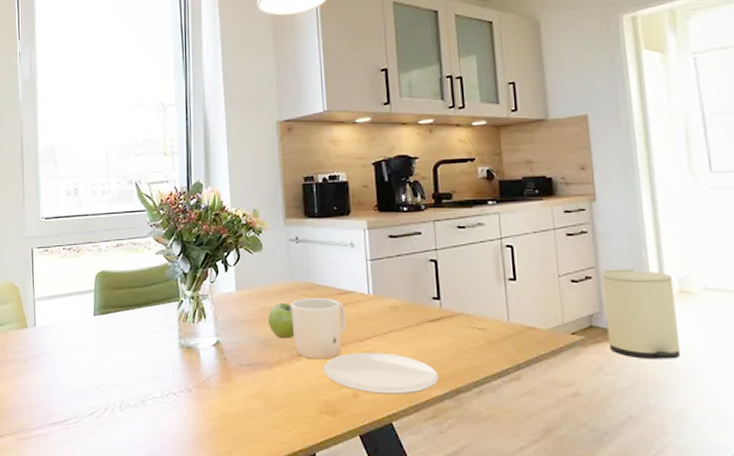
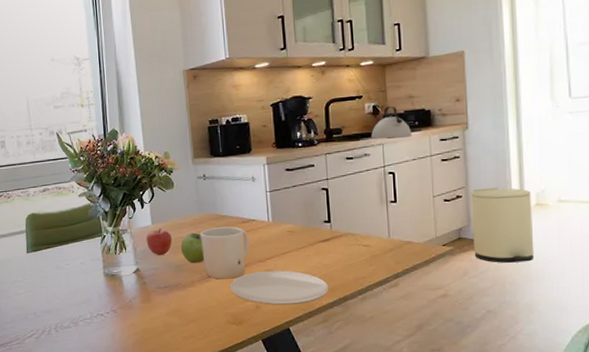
fruit: none [229,296,259,328] -> present [146,228,173,256]
kettle: none [485,171,532,207] -> present [371,105,412,140]

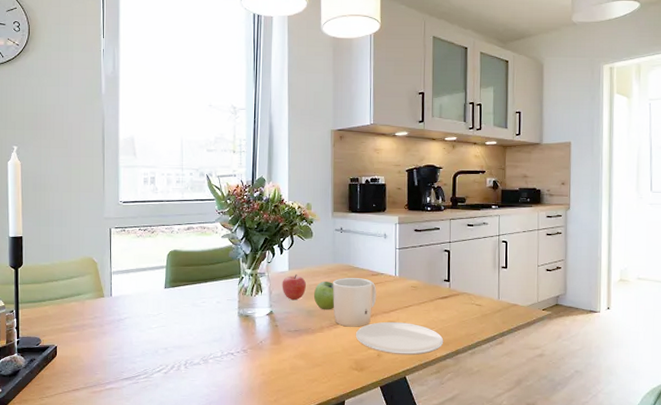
kettle: present [371,105,412,140] -> none [490,182,524,211]
pedal bin: present [470,187,534,263] -> none [567,262,617,330]

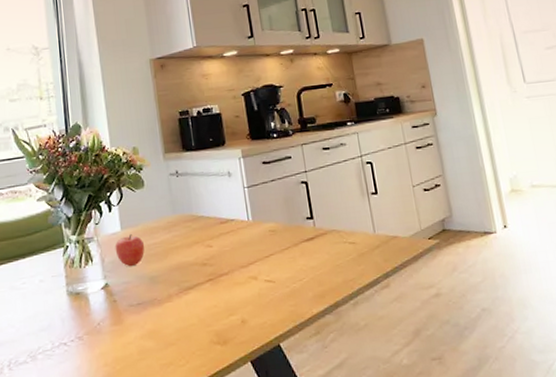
fruit: present [313,281,334,310] -> none [154,237,181,274]
mug: present [332,278,377,327] -> none [174,228,231,291]
plate: present [355,321,444,356] -> none [211,276,319,319]

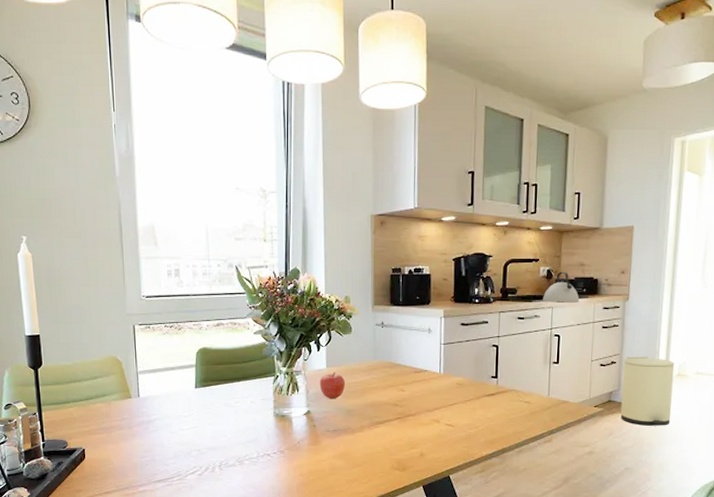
kettle: none [345,93,385,128] -> present [543,271,580,303]
pedal bin: none [448,174,518,255] -> present [620,356,675,426]

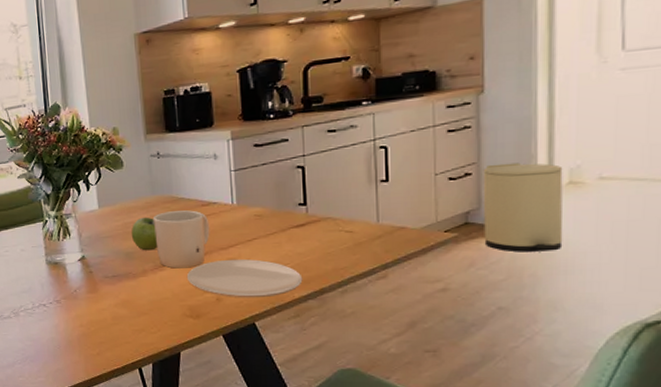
fruit: present [319,372,346,400] -> none [92,212,122,243]
fruit: none [353,378,375,409] -> present [130,217,157,251]
mug: none [373,375,420,426] -> present [152,210,210,269]
plate: none [397,420,490,455] -> present [186,258,303,298]
kettle: present [543,271,580,303] -> none [359,67,411,108]

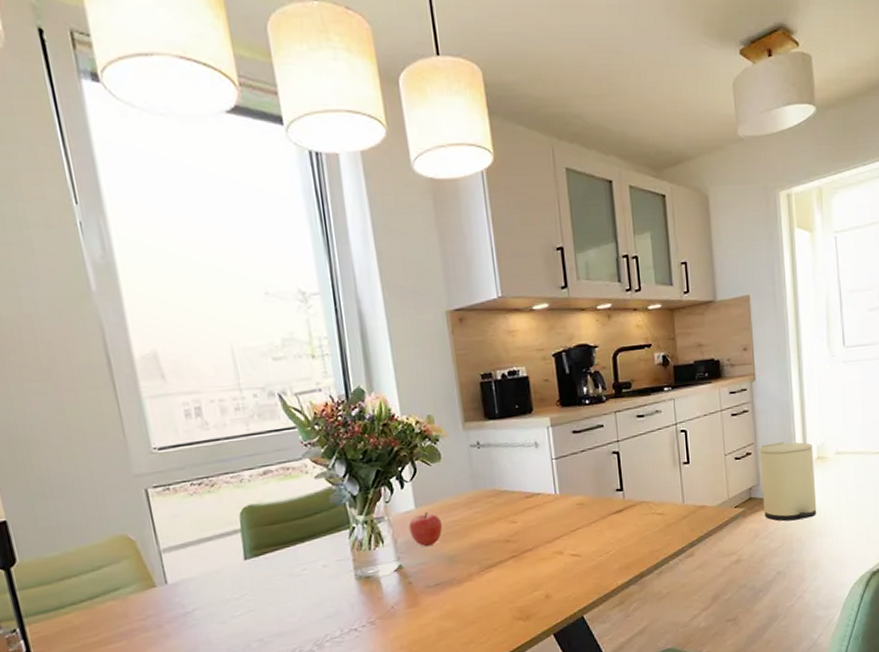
fruit: none [92,212,122,243] -> present [408,512,443,547]
fruit: present [130,217,157,251] -> none [453,514,482,552]
mug: present [152,210,210,269] -> none [475,503,536,569]
plate: present [186,258,303,298] -> none [514,549,624,593]

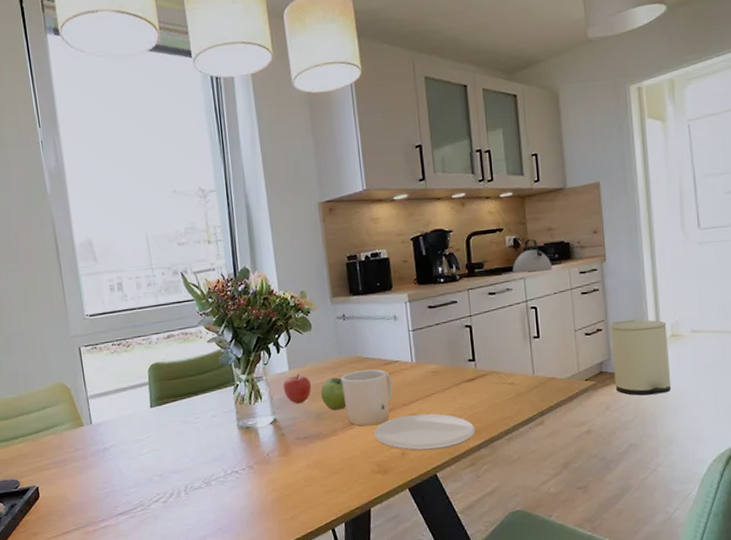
fruit: none [453,514,482,552] -> present [320,377,346,411]
mug: none [475,503,536,569] -> present [340,369,394,427]
plate: none [514,549,624,593] -> present [373,413,476,451]
kettle: none [662,355,703,394] -> present [512,238,553,274]

